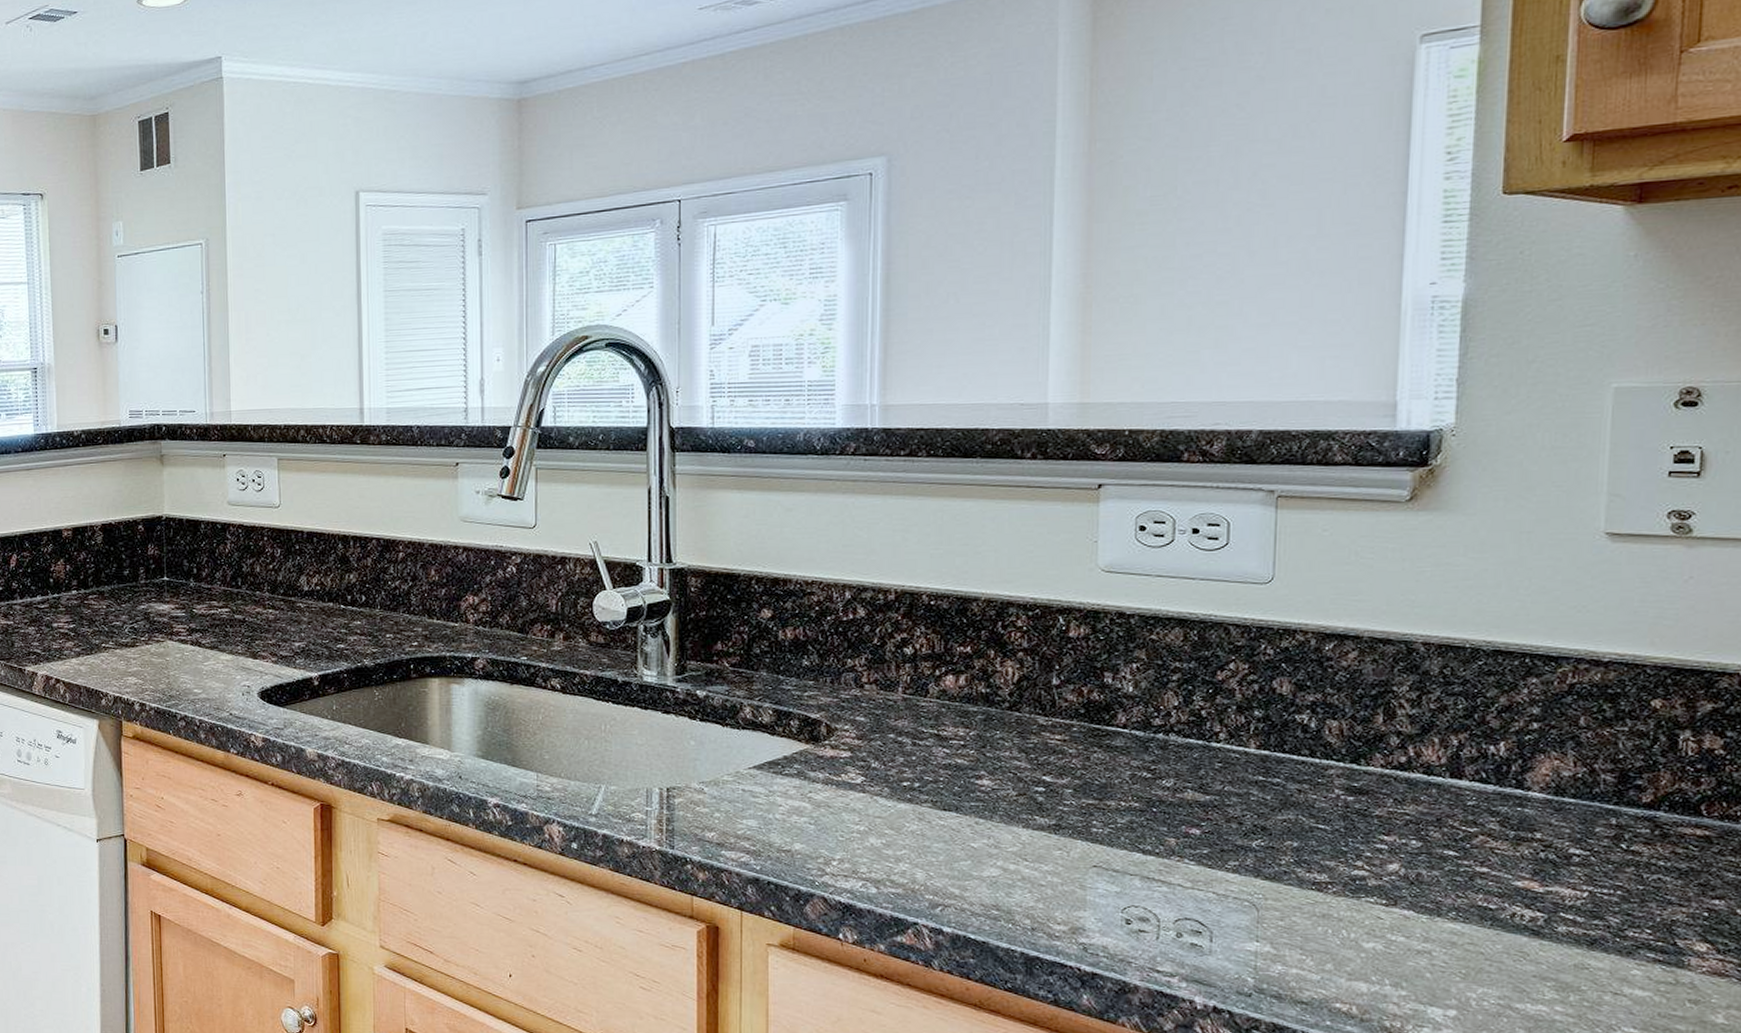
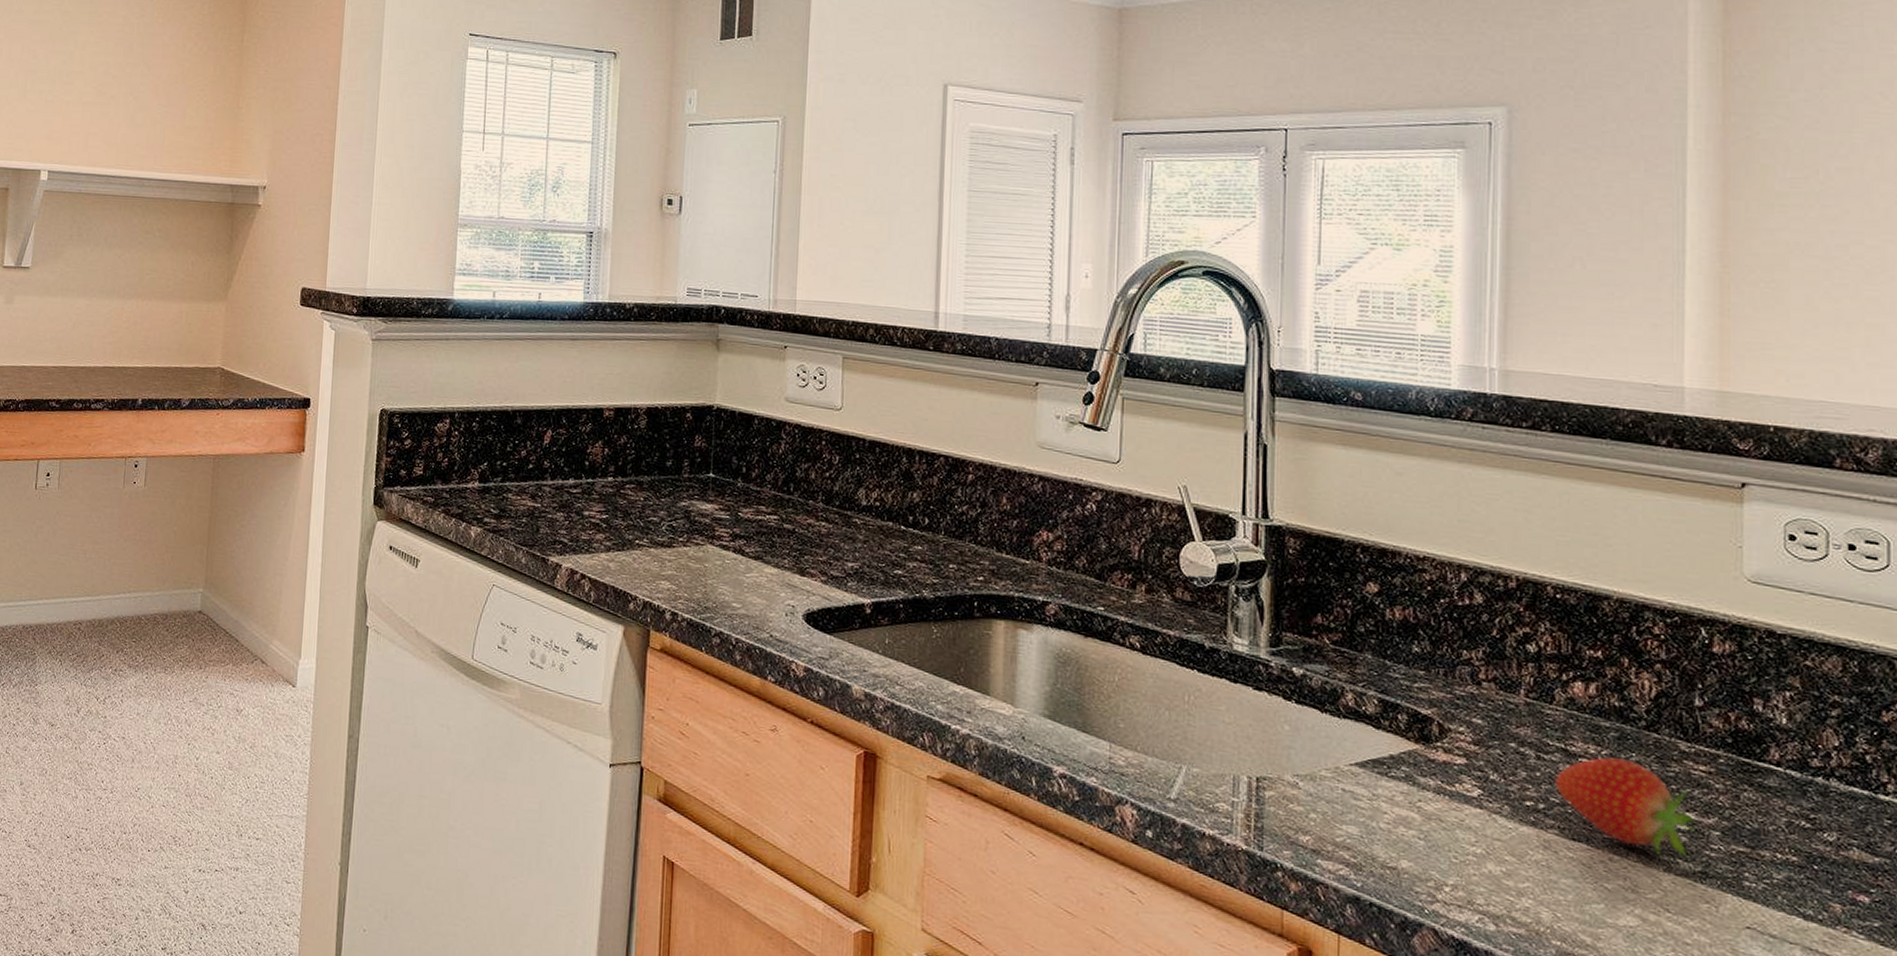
fruit: none [929,736,1051,816] -> present [1555,757,1696,858]

